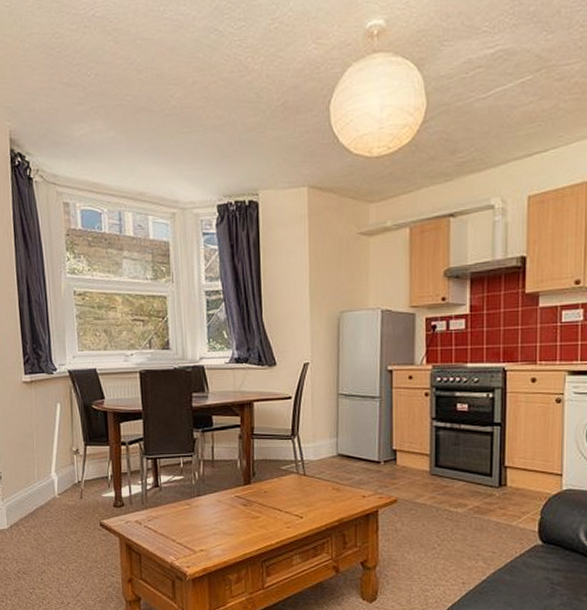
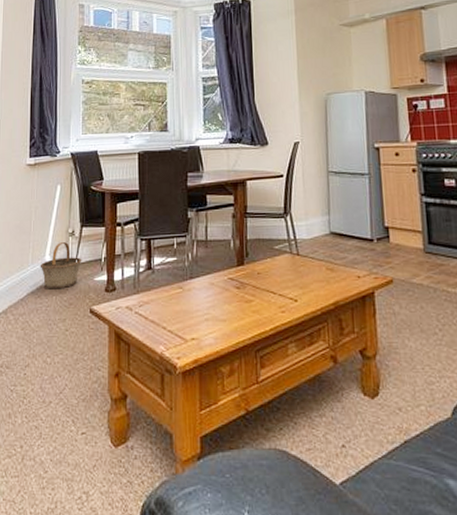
basket: none [46,460,89,504] -> present [40,242,82,289]

